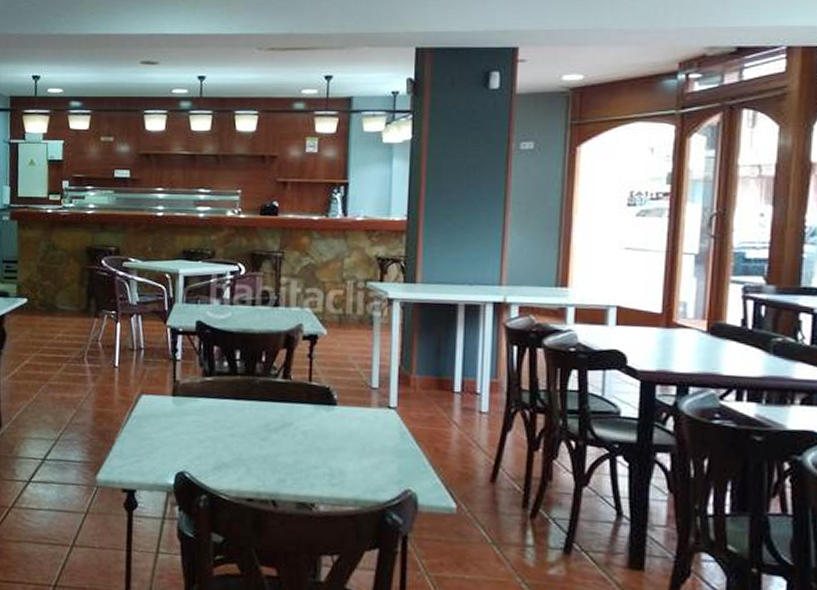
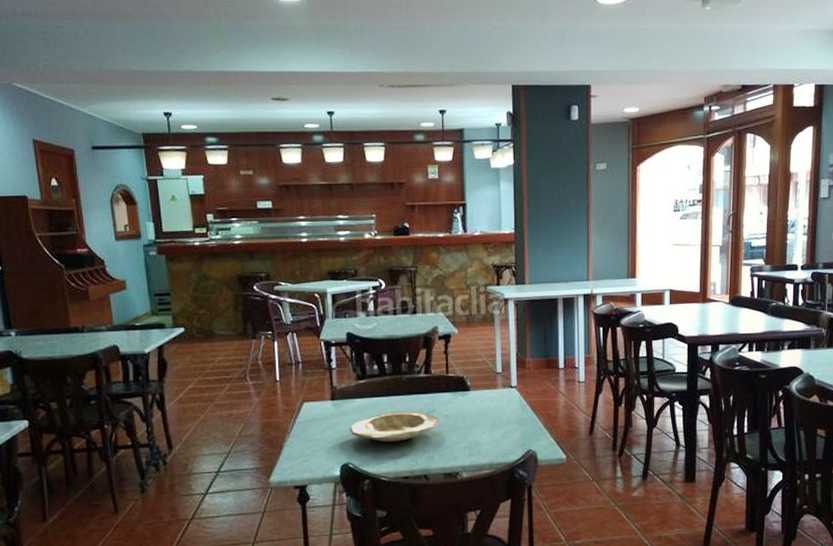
plate: none [190,418,296,456] -> present [350,411,439,443]

